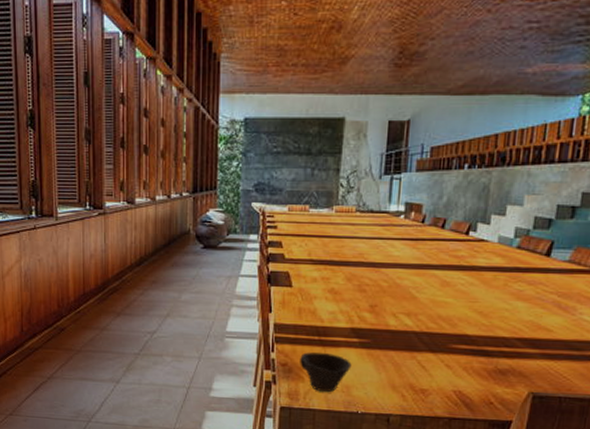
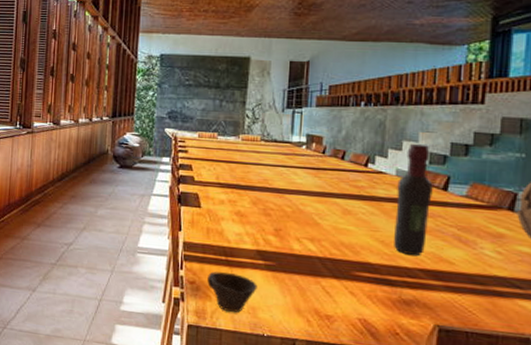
wine bottle: none [492,207,536,326] -> present [394,143,433,256]

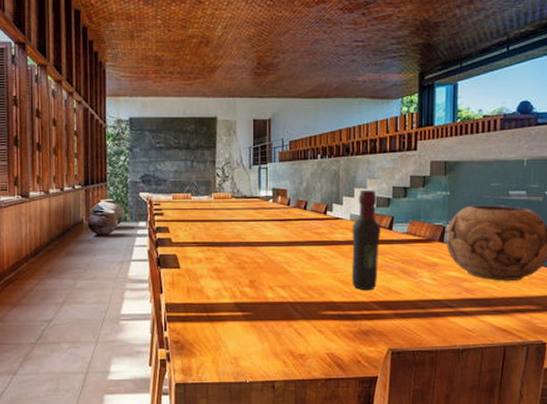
cup: present [207,271,258,313] -> none [191,328,238,366]

